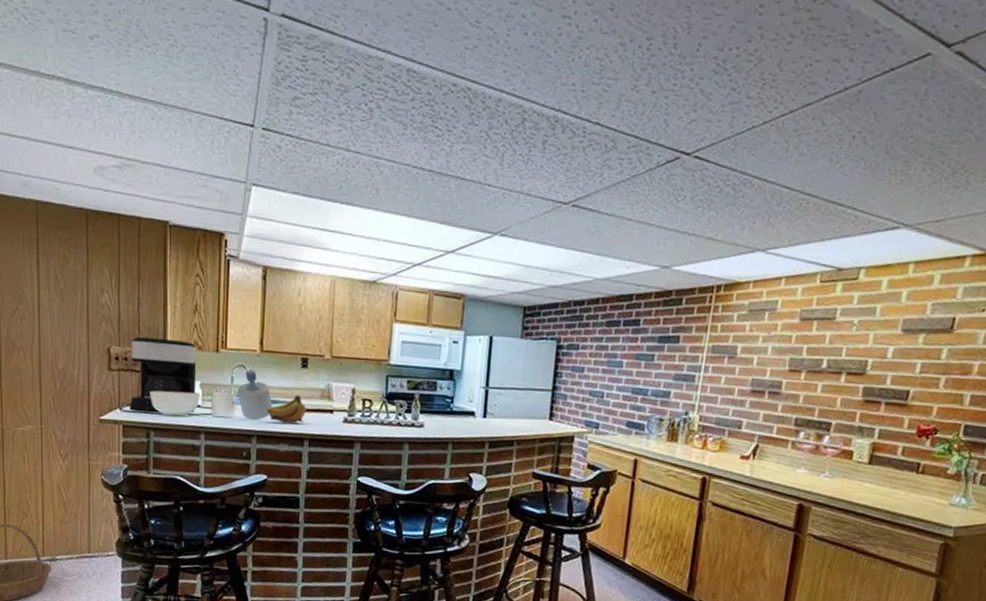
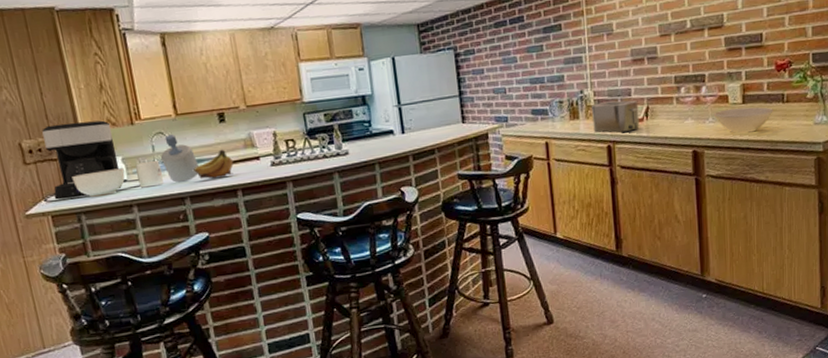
toaster: none [690,429,748,468] -> present [592,100,640,134]
bowl: none [831,466,905,498] -> present [713,107,775,134]

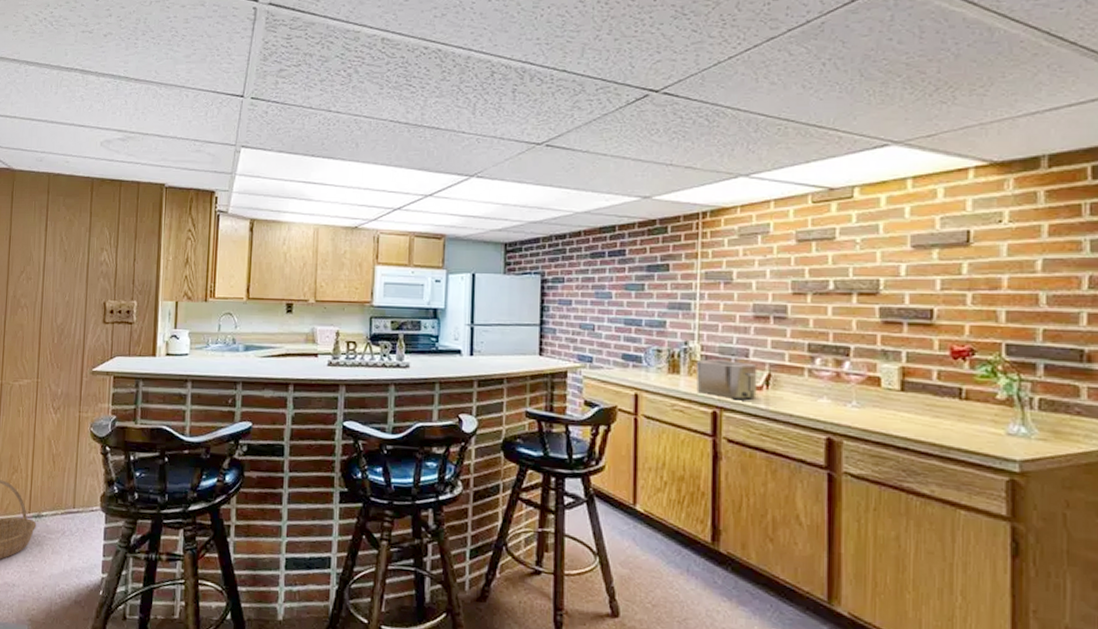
coffee maker: present [42,120,141,203] -> none [111,290,200,365]
bowl: present [72,168,125,197] -> none [140,340,188,366]
mug: present [135,160,164,188] -> none [198,339,222,366]
soap dispenser: present [161,135,199,183] -> none [224,317,258,367]
fruit: present [192,149,234,180] -> none [251,339,291,369]
bowl: present [713,107,775,134] -> none [859,395,947,429]

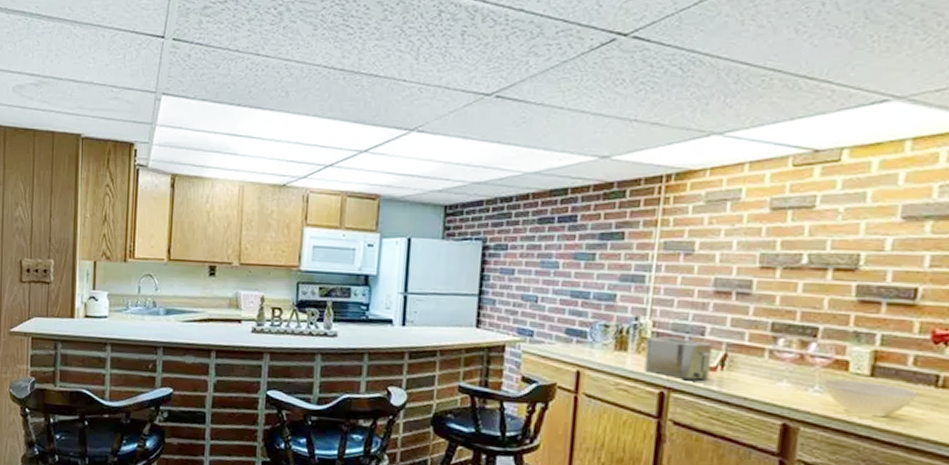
bowl: none [859,395,947,429] -> present [822,379,920,418]

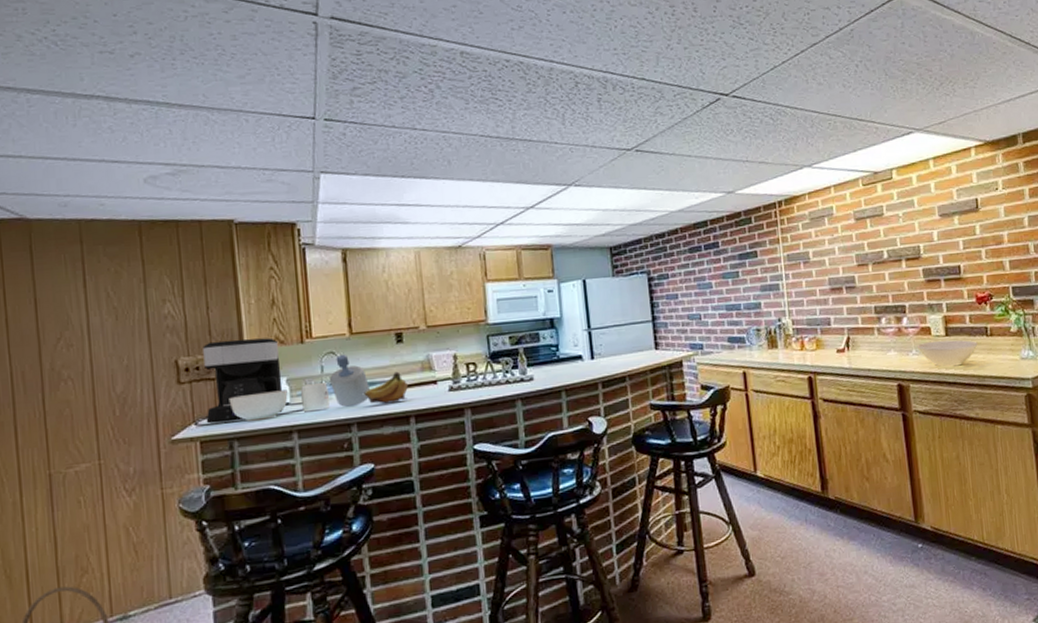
coffee maker: none [28,248,119,328] -> present [194,337,304,427]
bowl: none [58,301,107,328] -> present [229,390,288,421]
mug: none [117,301,142,329] -> present [300,381,330,412]
soap dispenser: none [145,279,179,331] -> present [330,355,370,408]
fruit: none [172,304,214,335] -> present [363,371,408,404]
toaster: present [644,336,713,381] -> none [790,329,841,365]

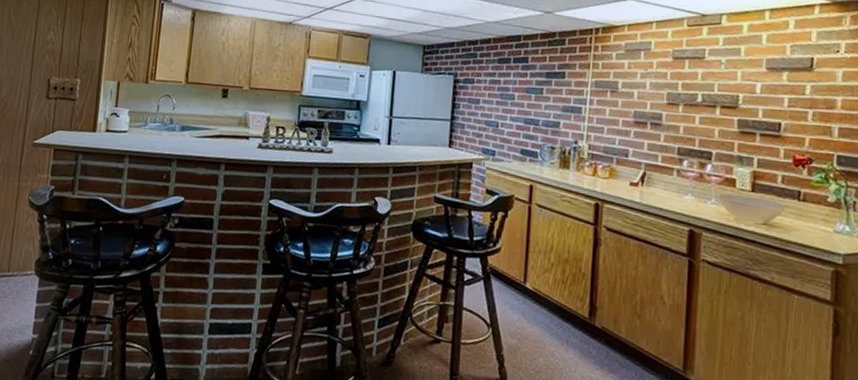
coffee maker: present [194,337,304,427] -> none [52,68,138,141]
bowl: present [229,390,288,421] -> none [81,117,128,142]
mug: present [300,381,330,412] -> none [136,118,160,143]
soap dispenser: present [330,355,370,408] -> none [162,99,193,145]
fruit: present [363,371,408,404] -> none [186,122,225,149]

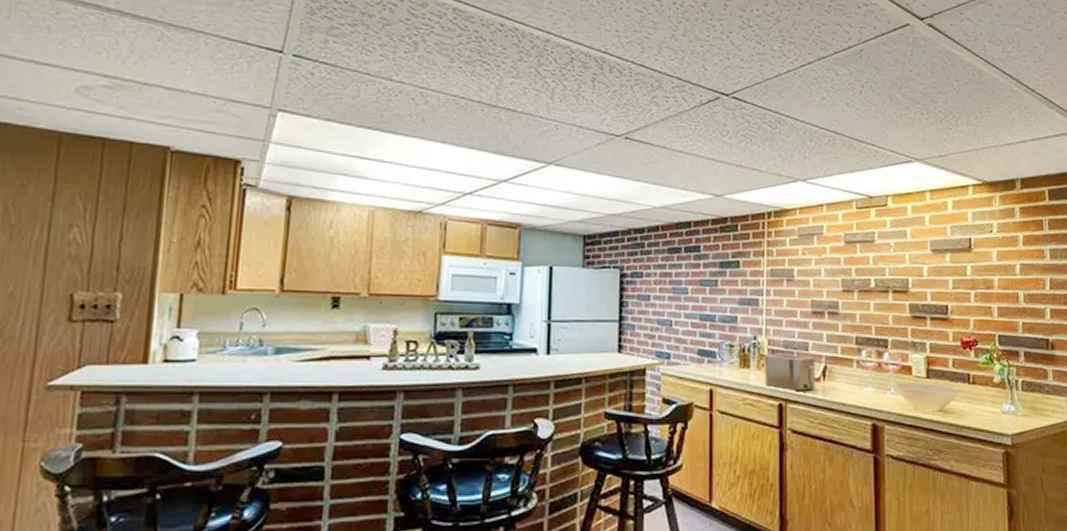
toaster: none [583,157,635,194] -> present [765,353,816,392]

